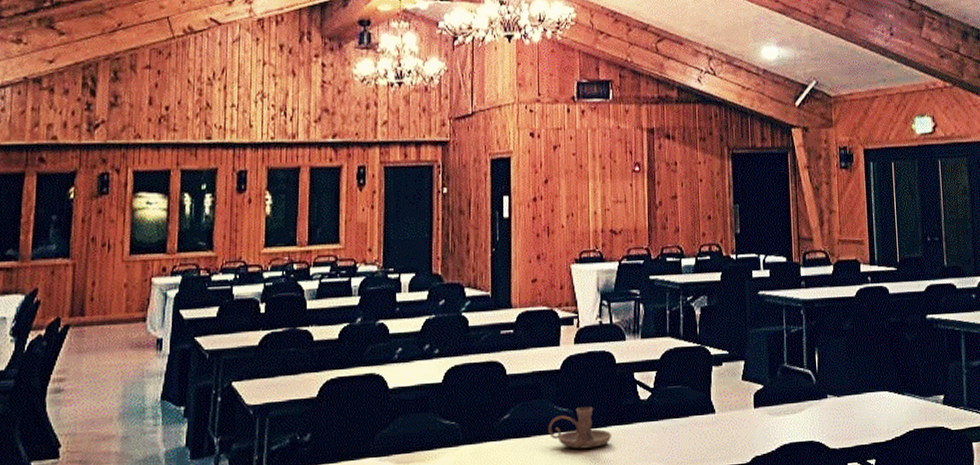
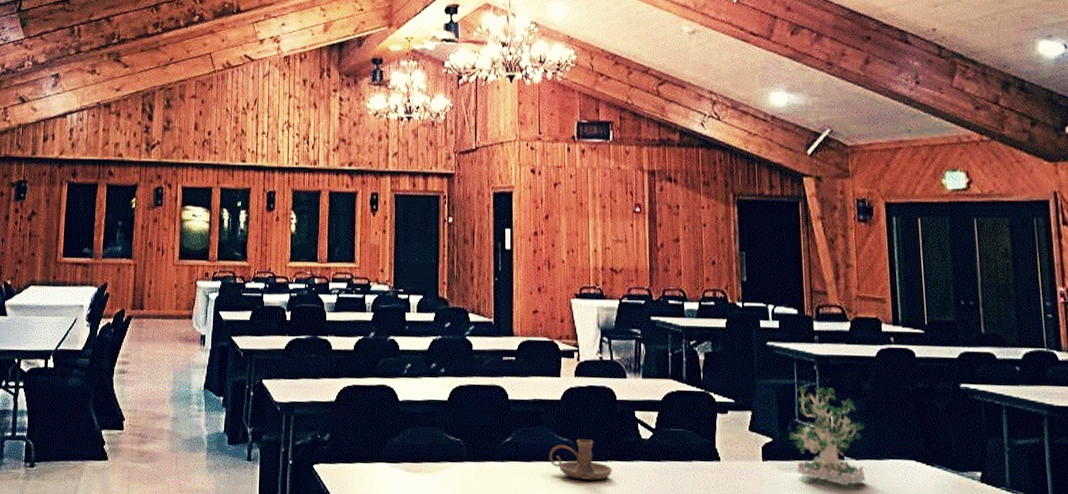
plant: none [778,329,847,423] -> present [788,386,866,485]

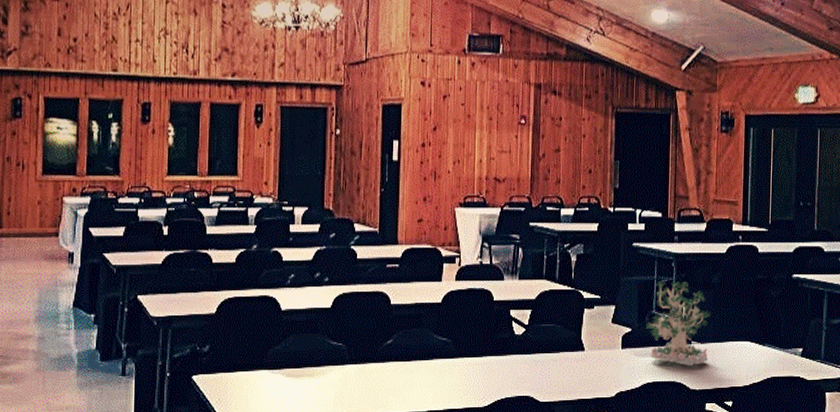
candle holder: present [549,439,613,481] -> none [428,338,487,375]

